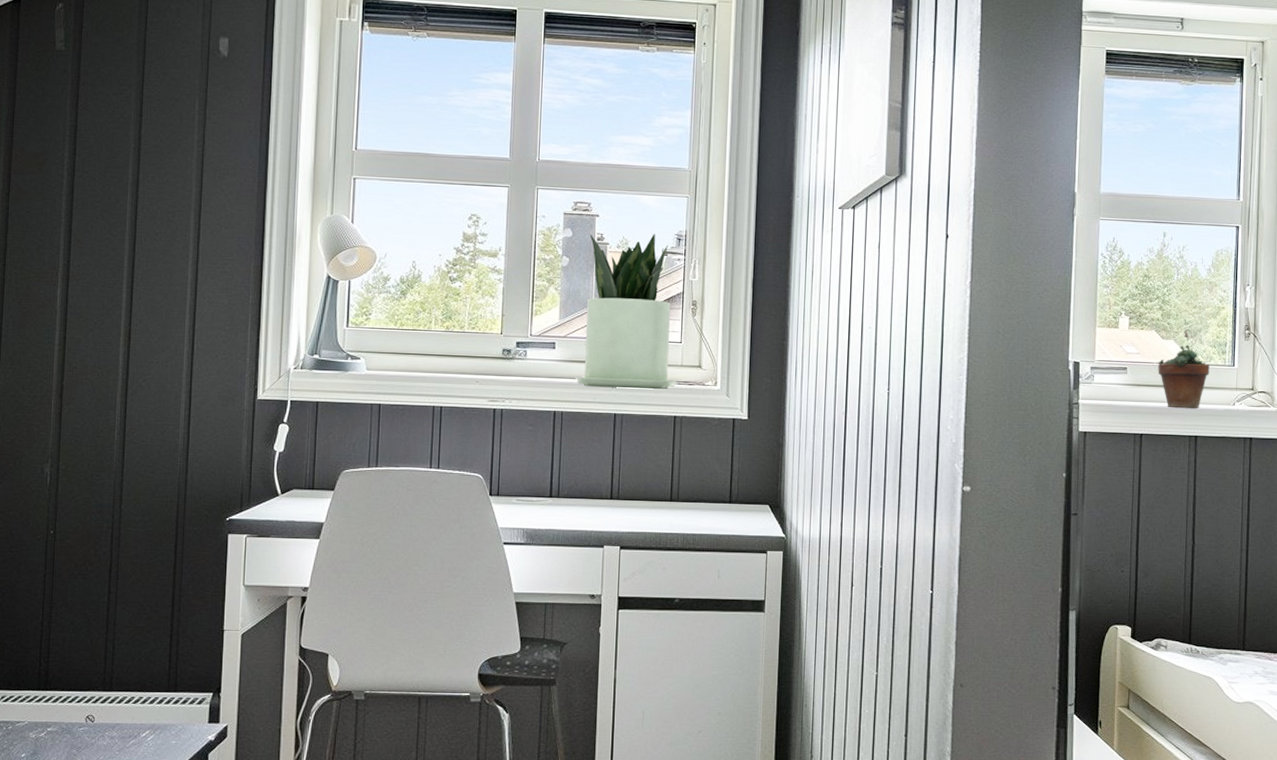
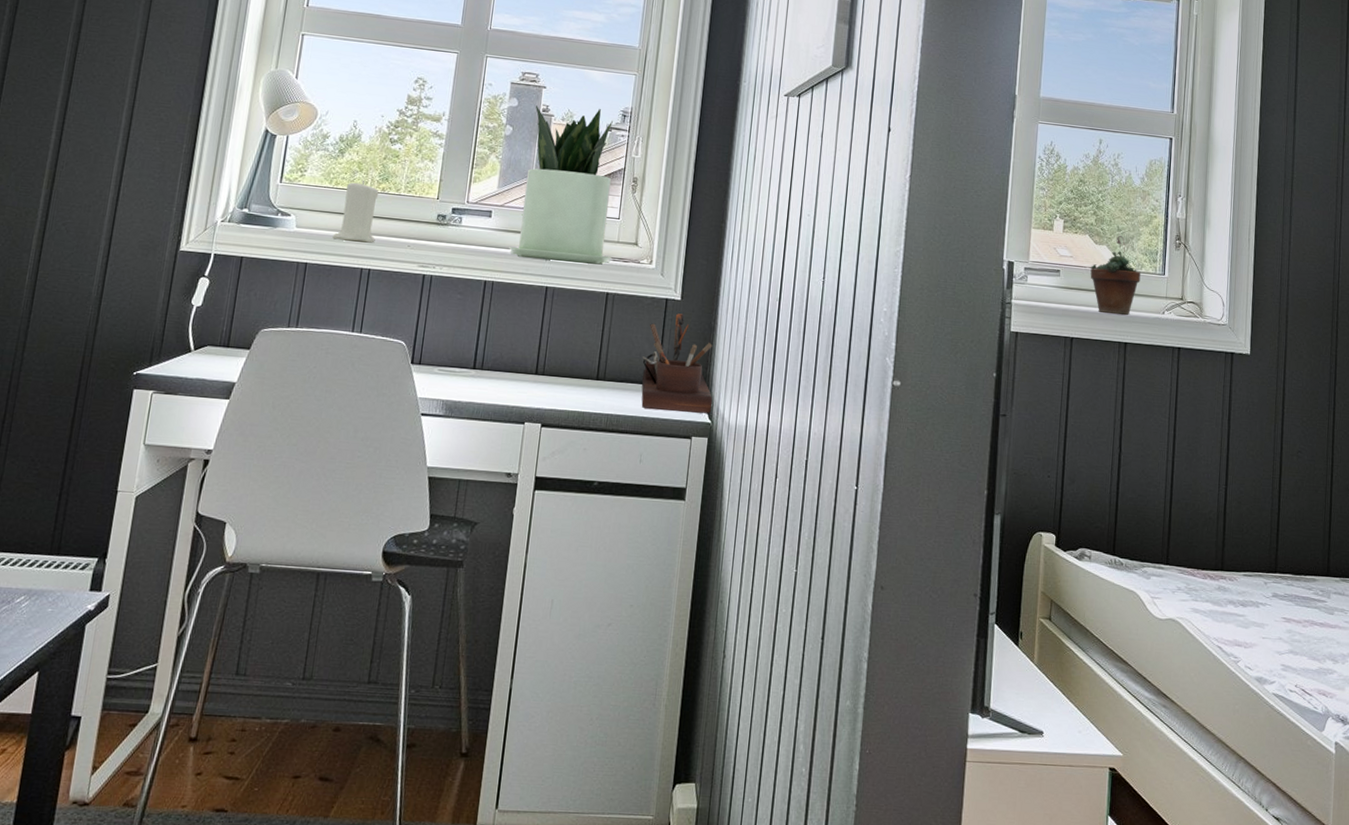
candle: none [402,319,444,381] -> present [332,180,379,243]
desk organizer: none [714,432,786,528] -> present [641,313,713,414]

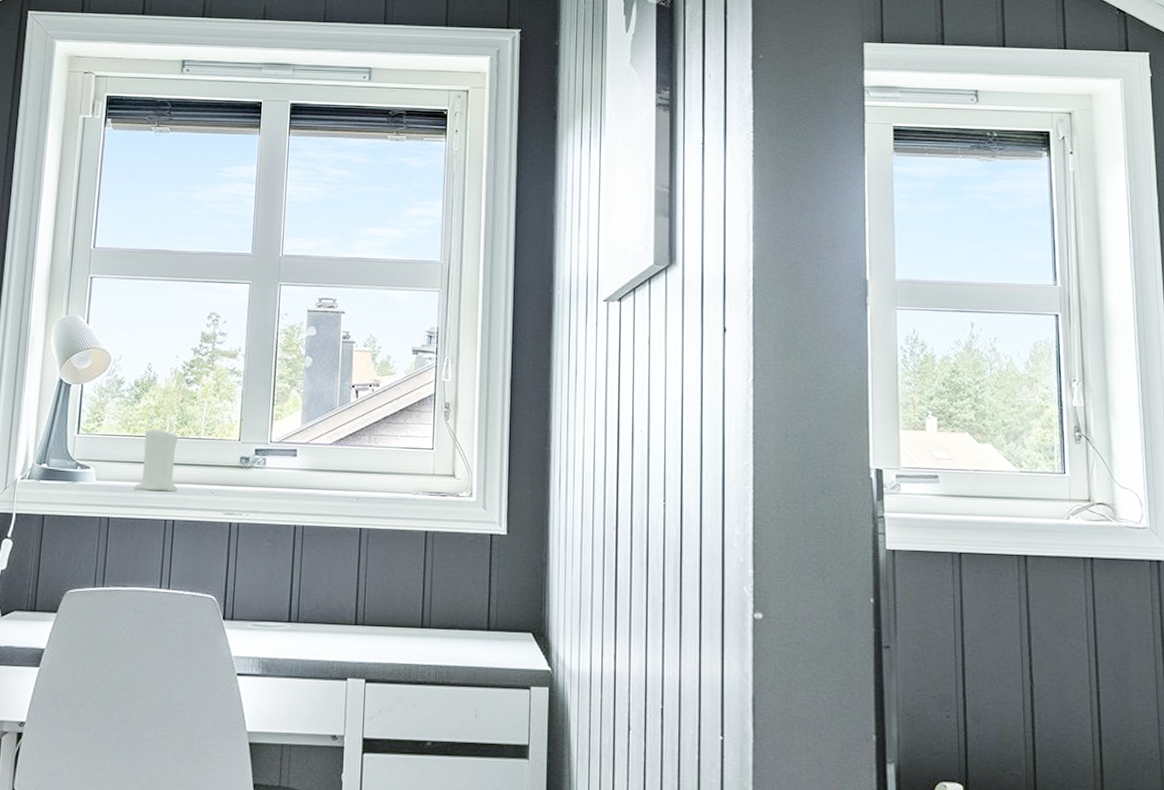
planter: present [509,105,613,265] -> none [317,331,429,501]
desk organizer: present [641,313,713,414] -> none [470,549,551,660]
succulent plant: present [1090,236,1141,315] -> none [975,431,1036,523]

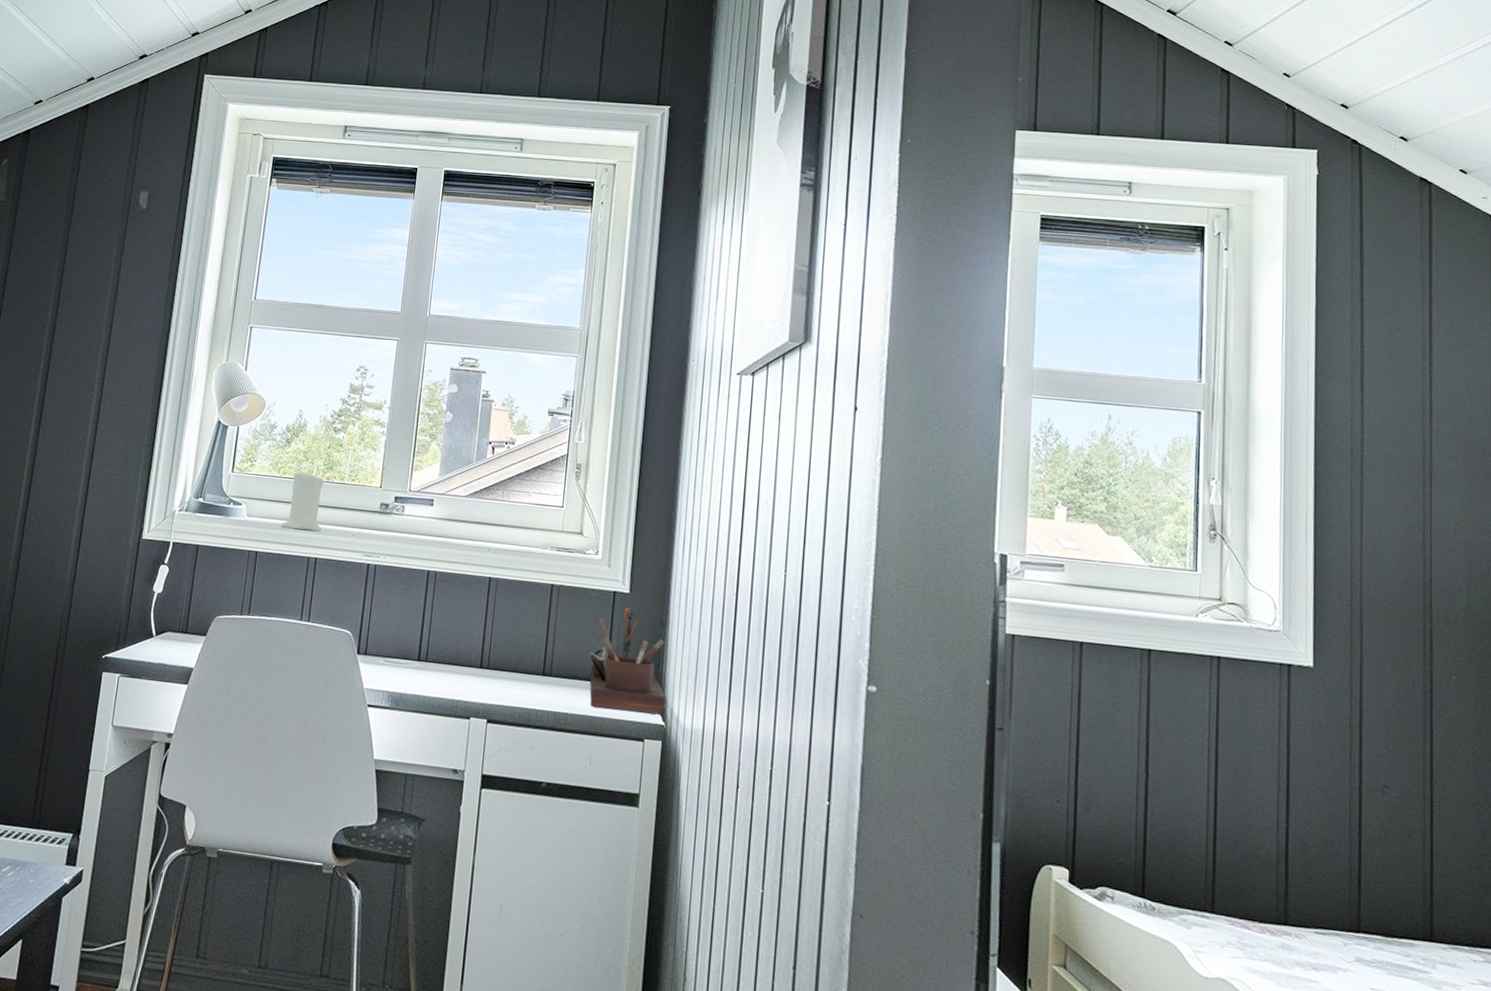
desk organizer: none [470,549,551,660] -> present [590,607,666,715]

